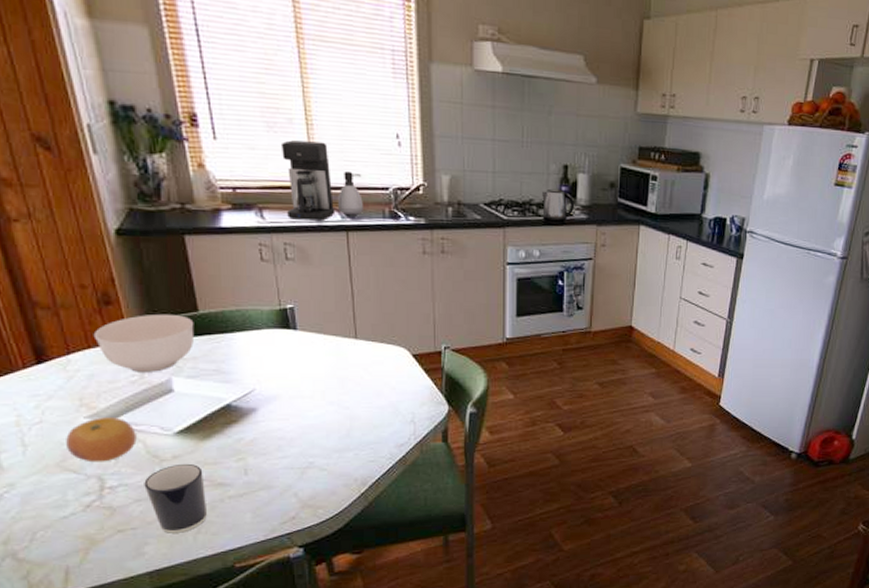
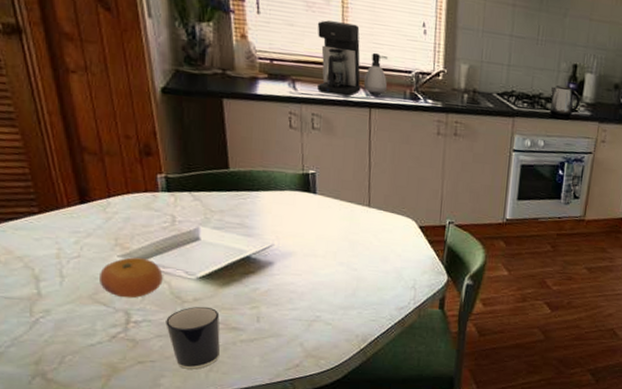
bowl: present [93,313,195,372] -> none [133,167,224,221]

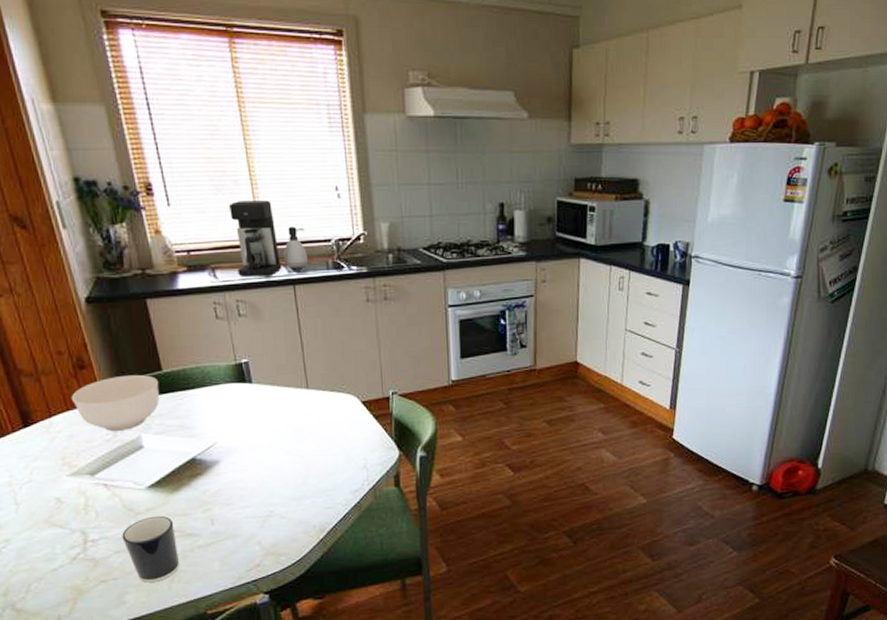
fruit: present [100,257,163,298] -> none [52,473,114,518]
bowl: none [133,167,224,221] -> present [71,374,160,431]
kettle: present [549,85,581,120] -> none [480,227,513,265]

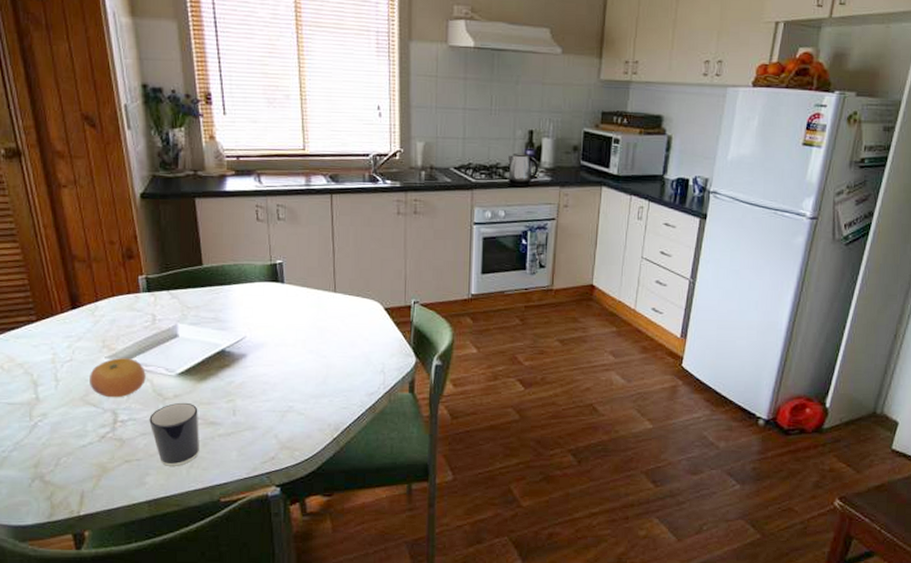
fruit: none [52,473,114,518] -> present [90,357,146,398]
bowl: present [71,374,160,431] -> none [117,267,199,319]
coffee maker: present [228,200,282,277] -> none [278,114,322,185]
soap dispenser: present [284,226,309,270] -> none [325,139,347,180]
kettle: none [480,227,513,265] -> present [508,152,539,188]

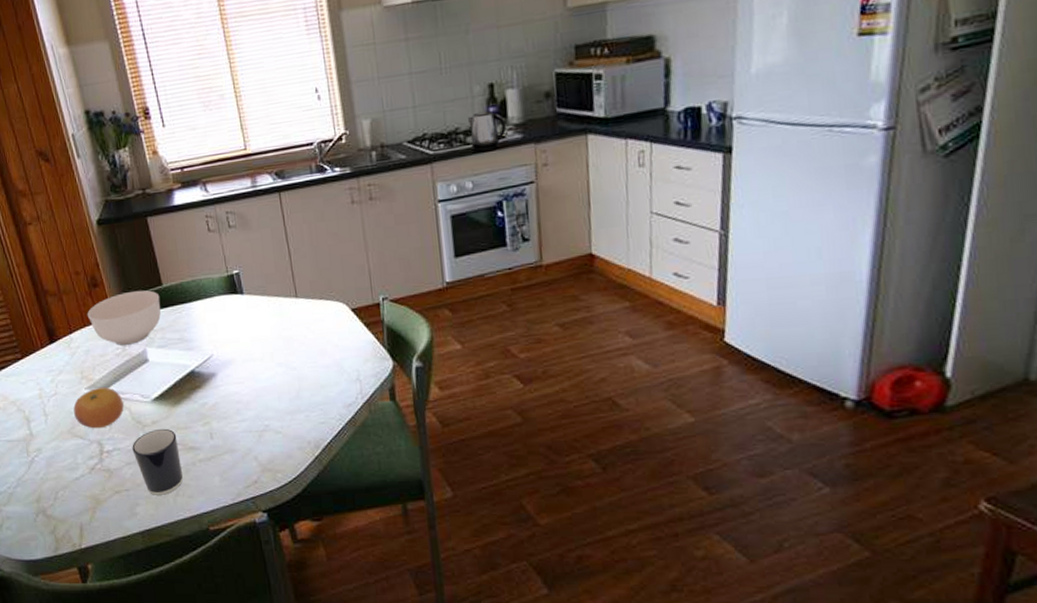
bowl: none [117,267,199,319] -> present [87,290,161,345]

